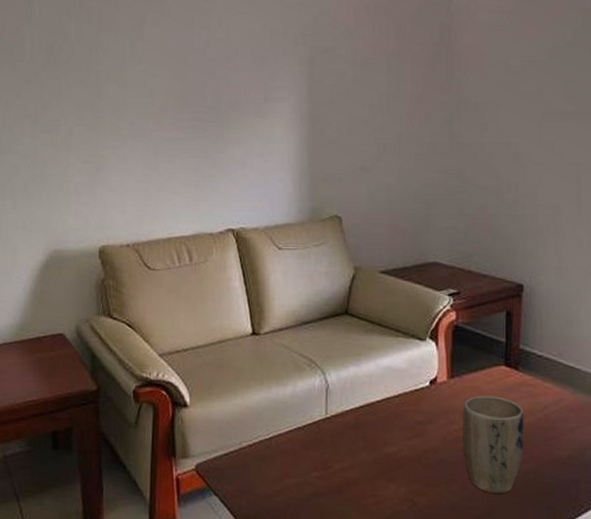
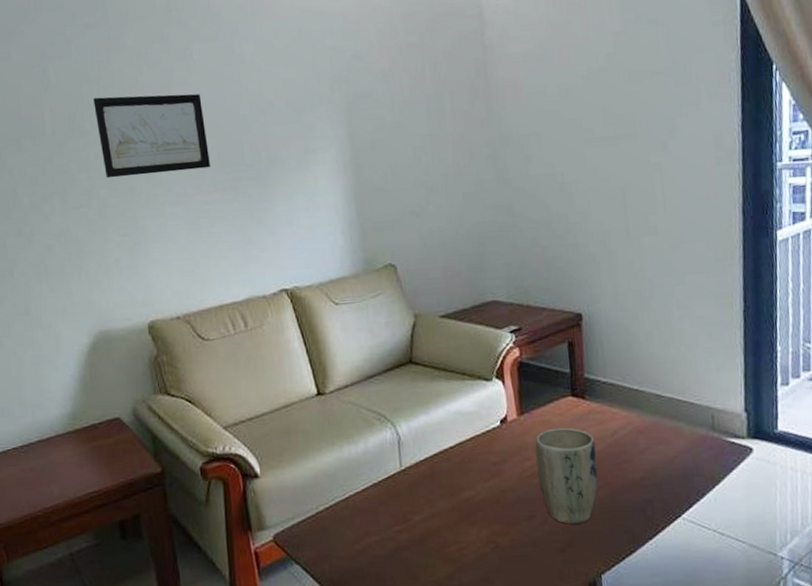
wall art: none [71,31,174,108] -> present [93,94,211,179]

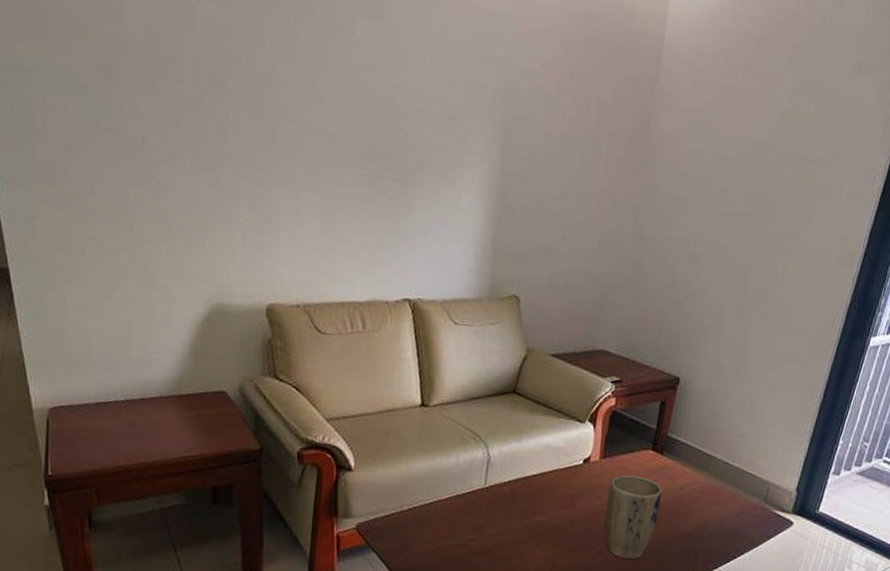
wall art: present [93,94,211,179] -> none [241,54,357,159]

